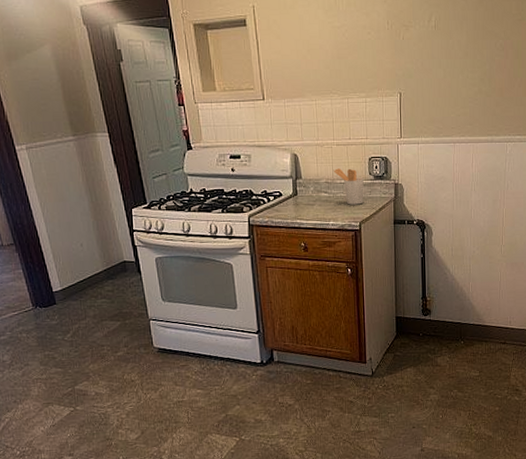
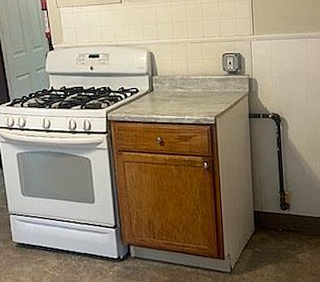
utensil holder: present [333,168,364,205] -> none [188,64,219,100]

